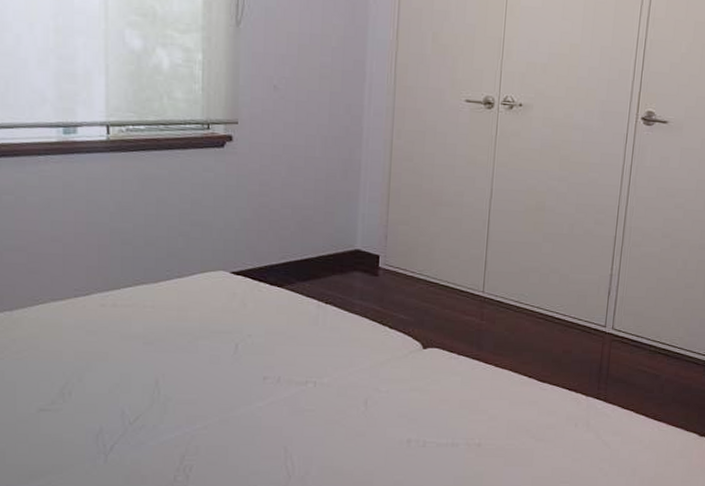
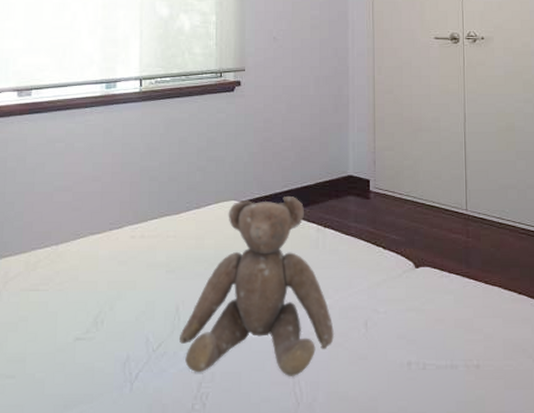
teddy bear: none [160,269,332,451] -> present [180,197,335,376]

